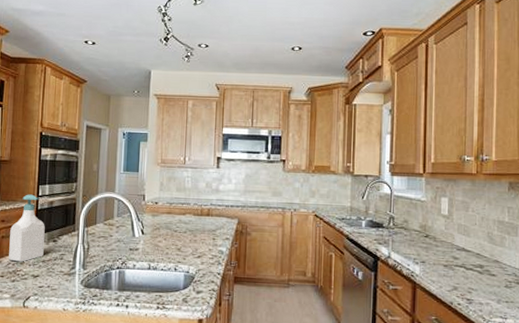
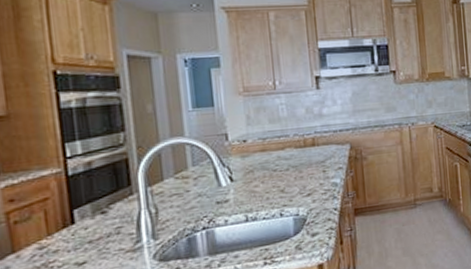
soap bottle: present [9,194,45,262] -> none [26,157,89,252]

